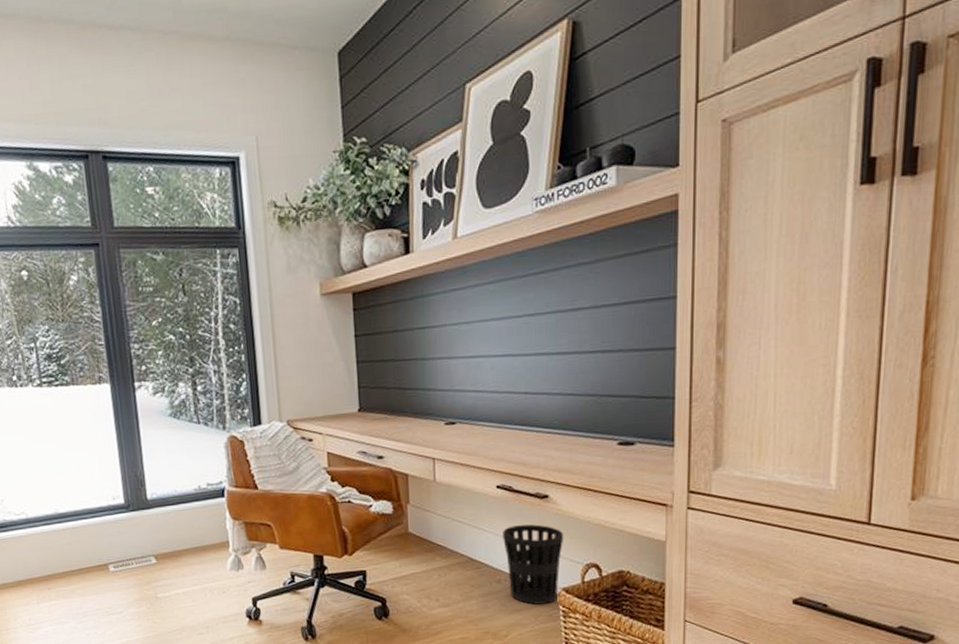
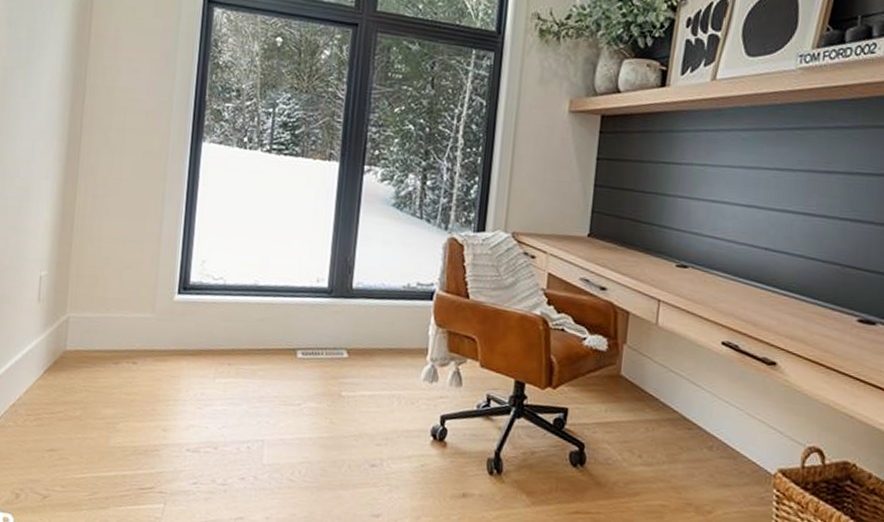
wastebasket: present [503,524,564,604] -> none [721,389,788,484]

